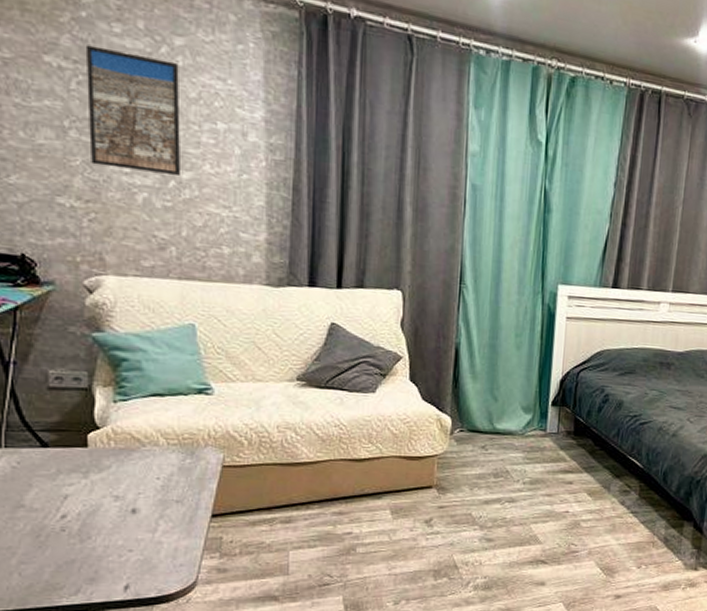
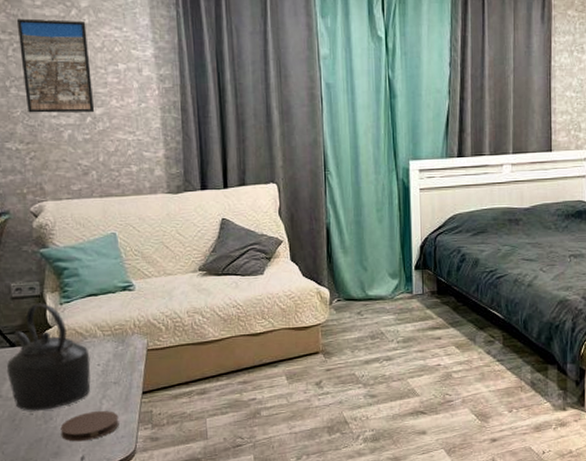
kettle: none [33,397,148,527] -> present [6,303,91,411]
coaster: none [100,532,178,567] -> present [60,410,119,442]

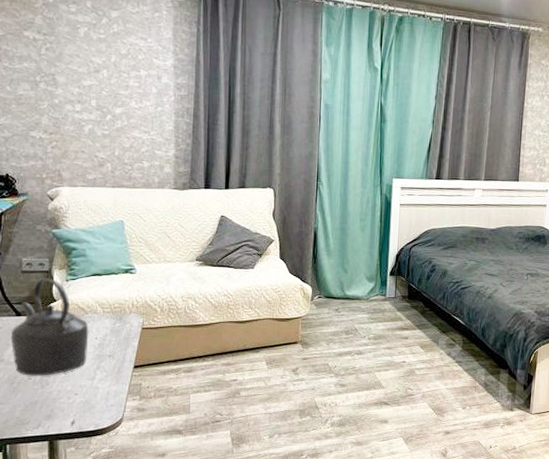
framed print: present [16,18,95,113] -> none [51,22,115,112]
coaster: present [60,410,119,442] -> none [55,380,110,407]

